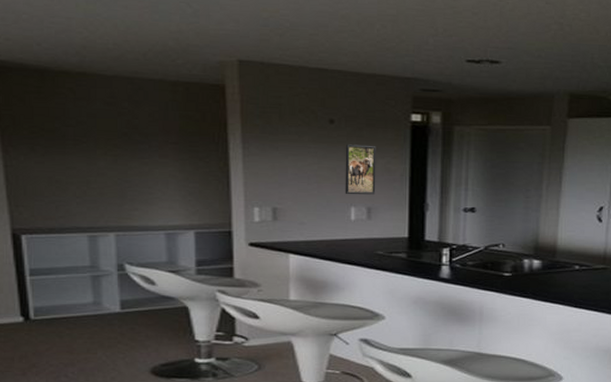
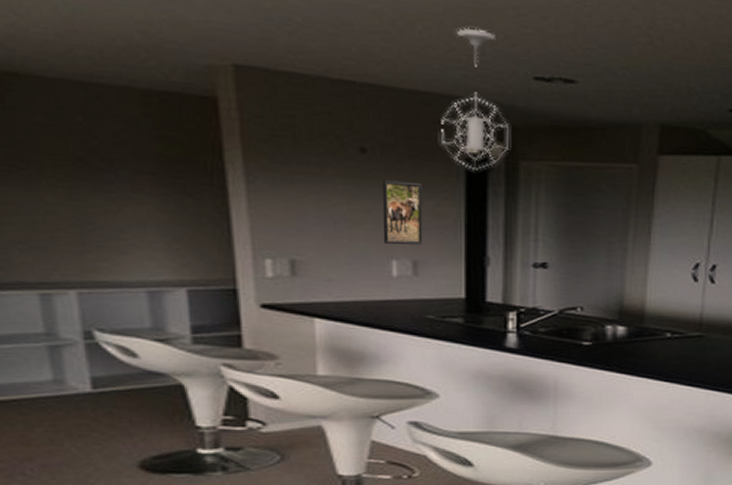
pendant light: none [392,24,445,135] -> present [441,27,508,171]

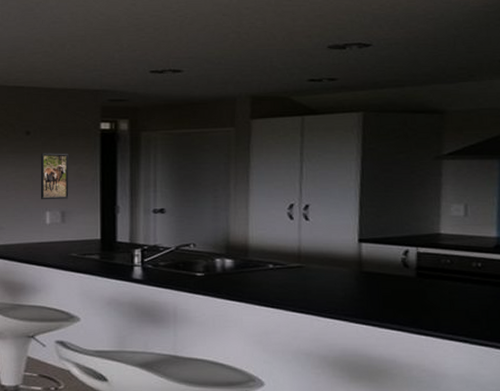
pendant light: present [441,27,508,171] -> none [83,42,132,141]

